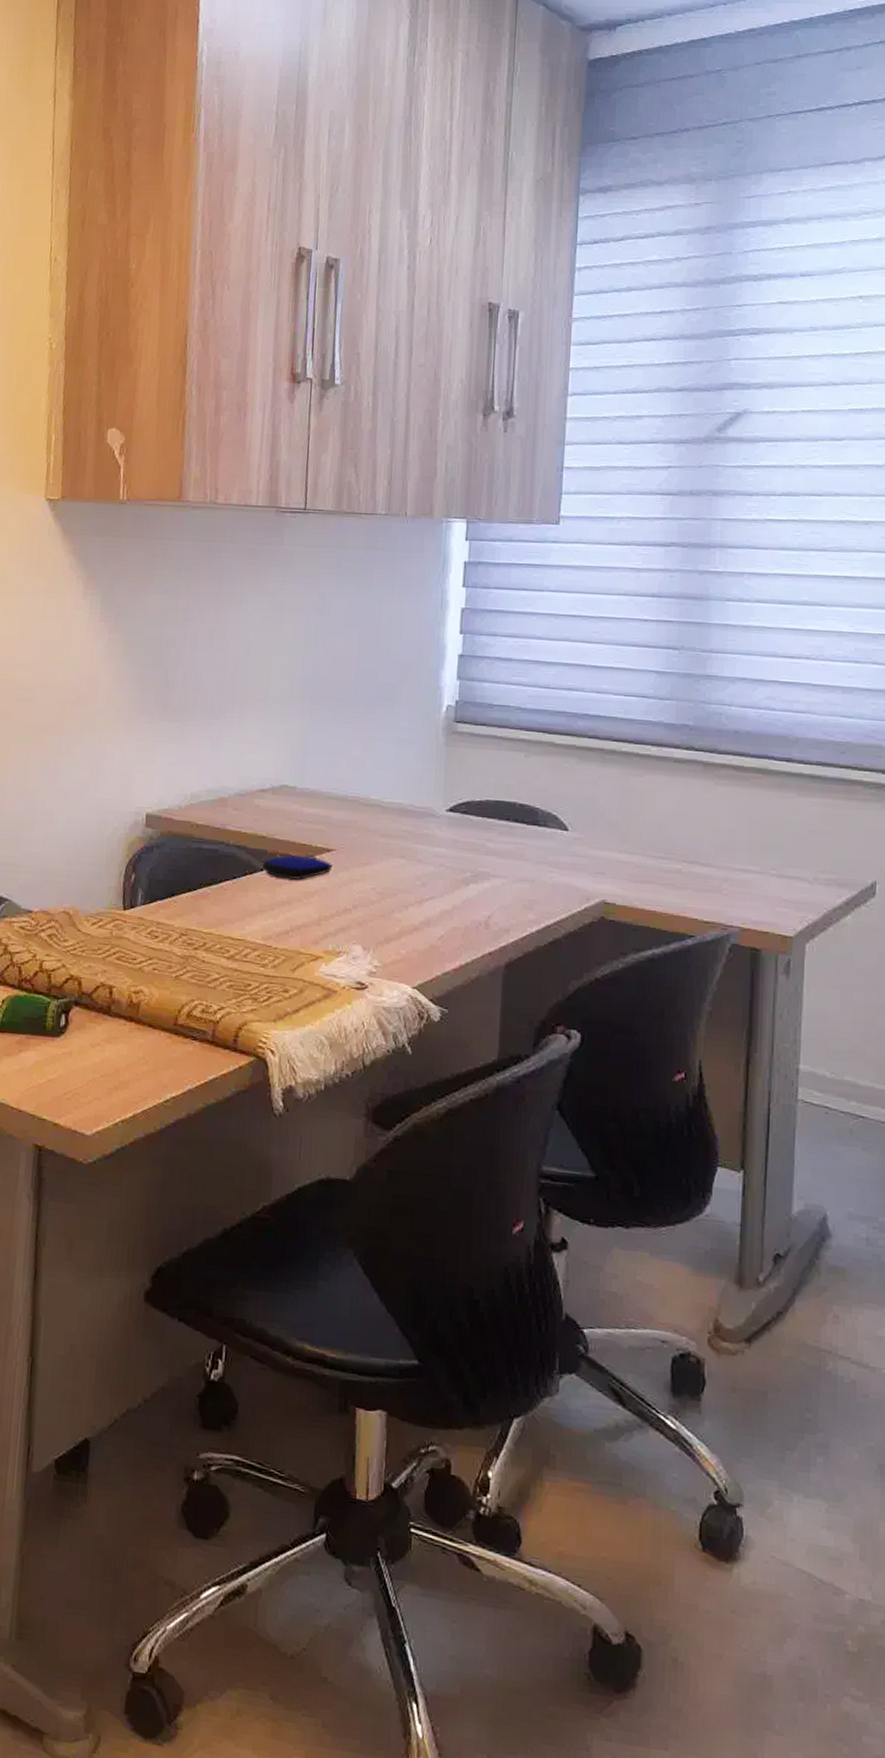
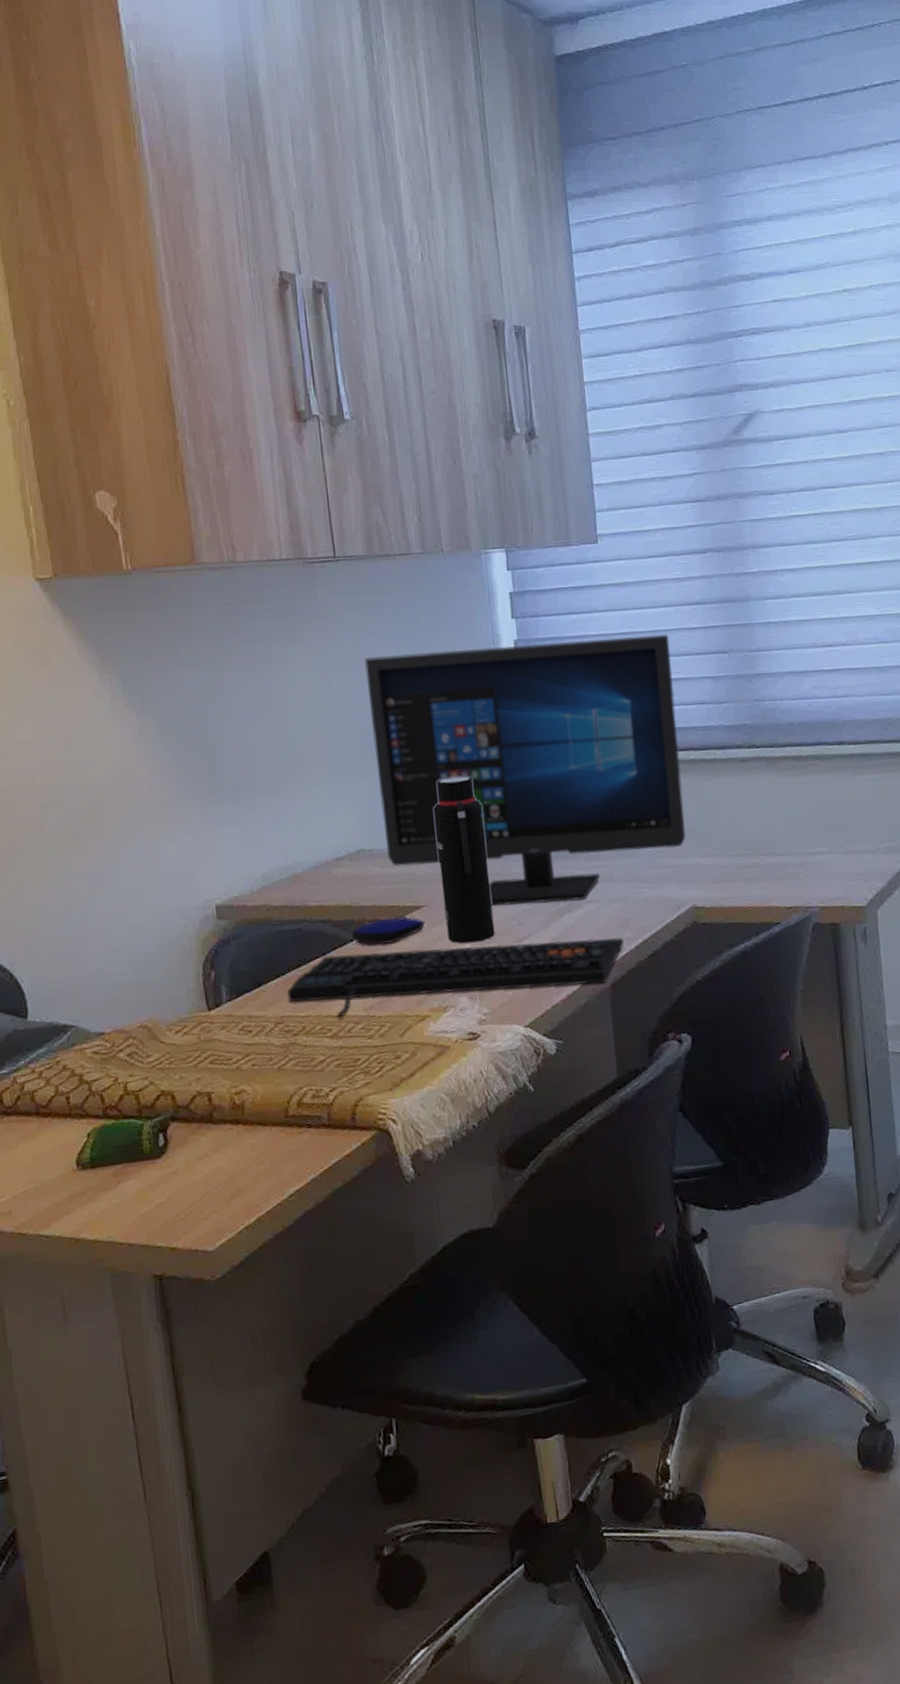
keyboard: none [195,880,526,961] -> present [287,937,625,1018]
computer monitor: none [308,606,619,873] -> present [364,635,686,907]
water bottle: none [352,731,405,895] -> present [434,776,495,944]

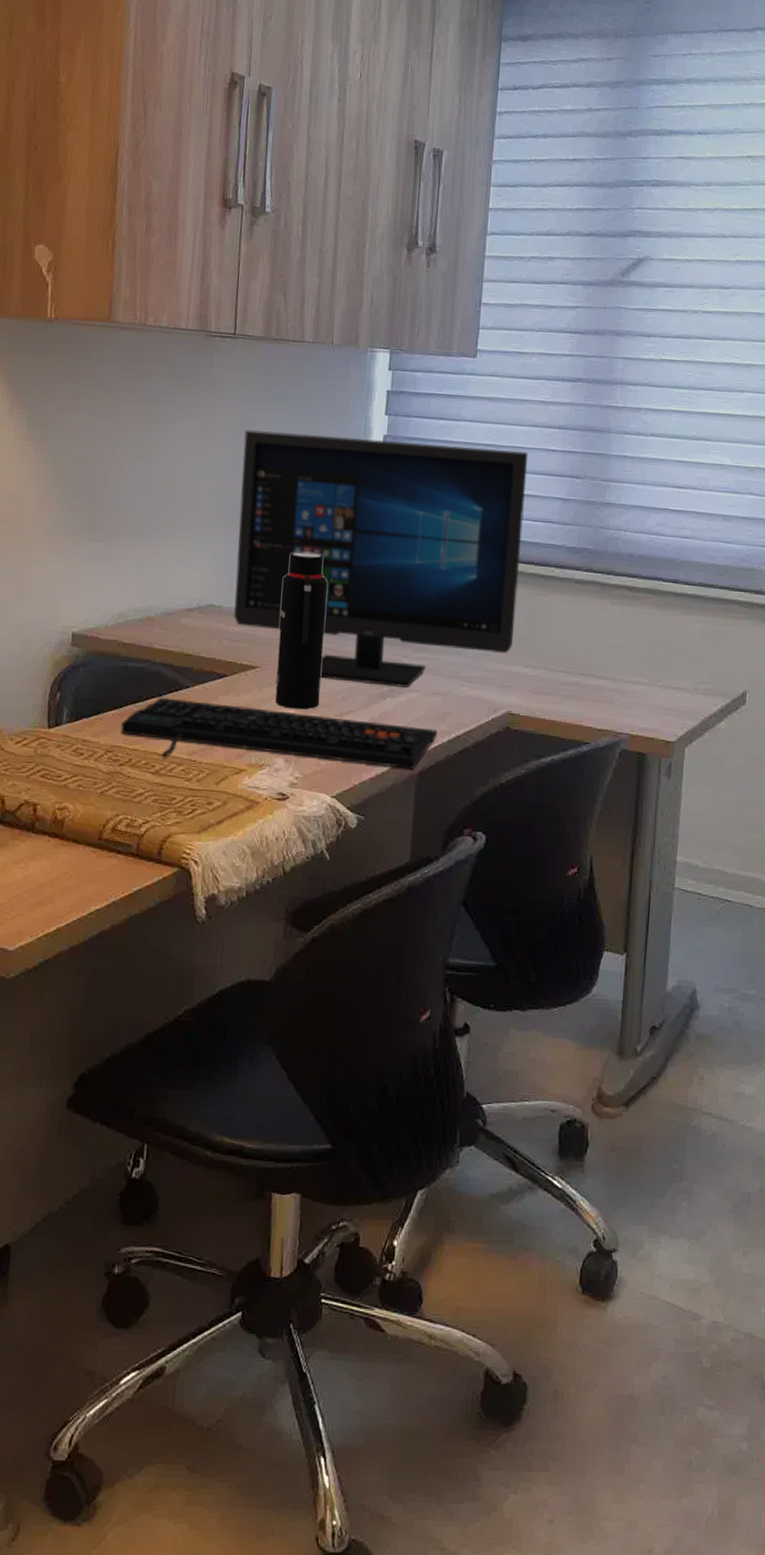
computer mouse: present [351,916,425,946] -> none [188,671,257,697]

